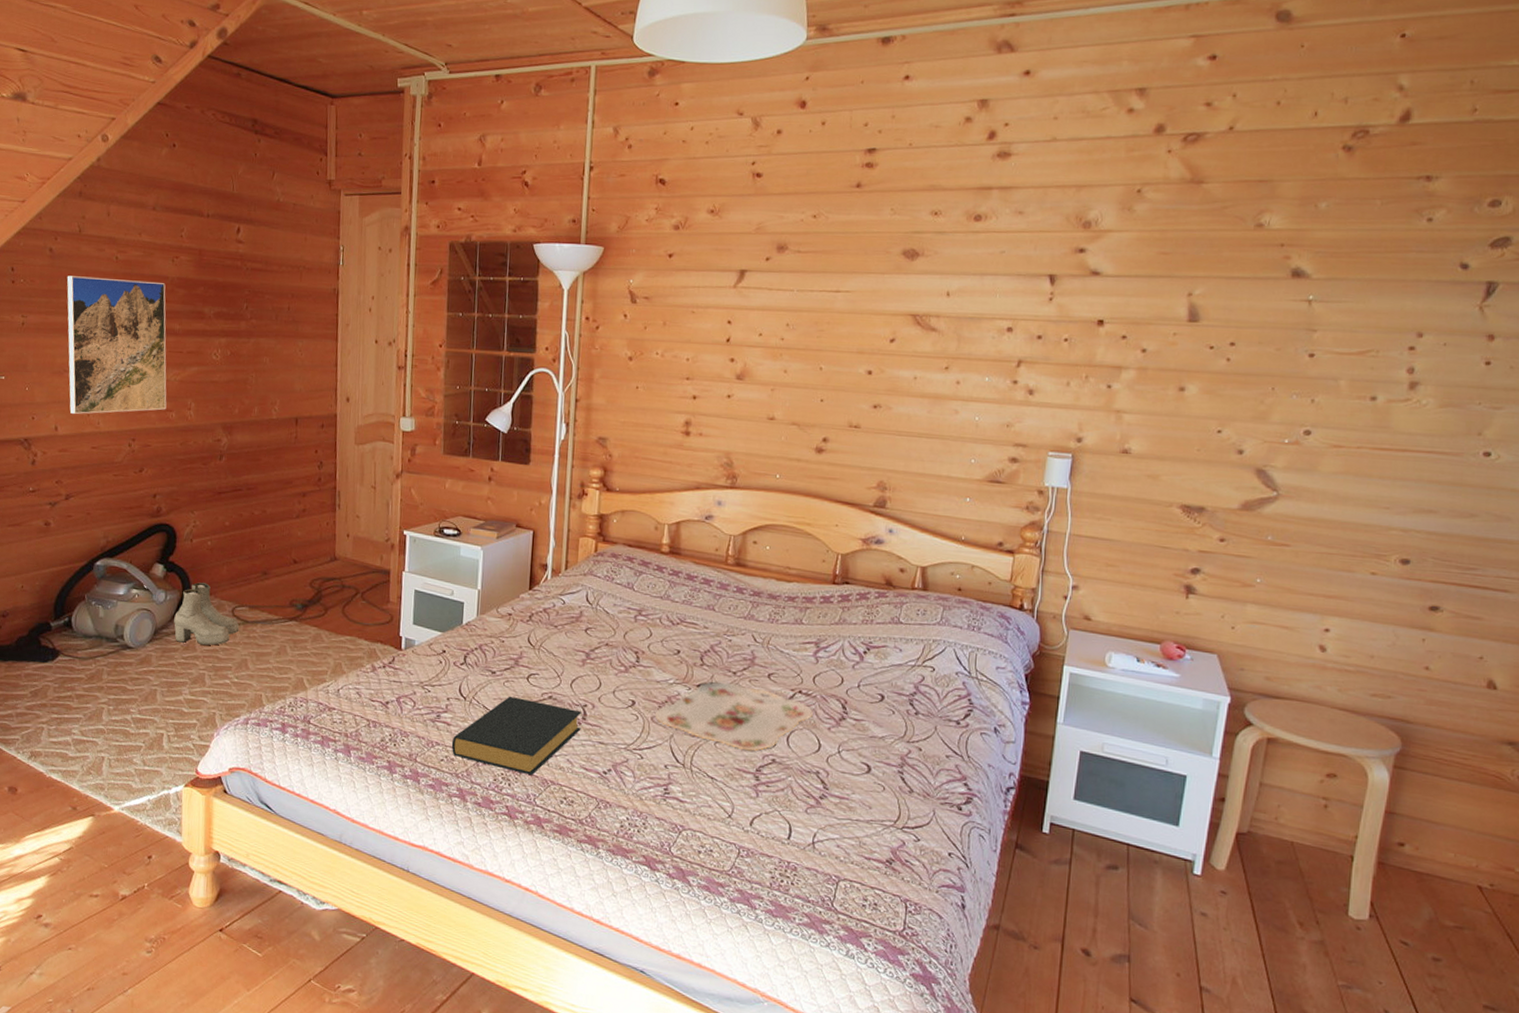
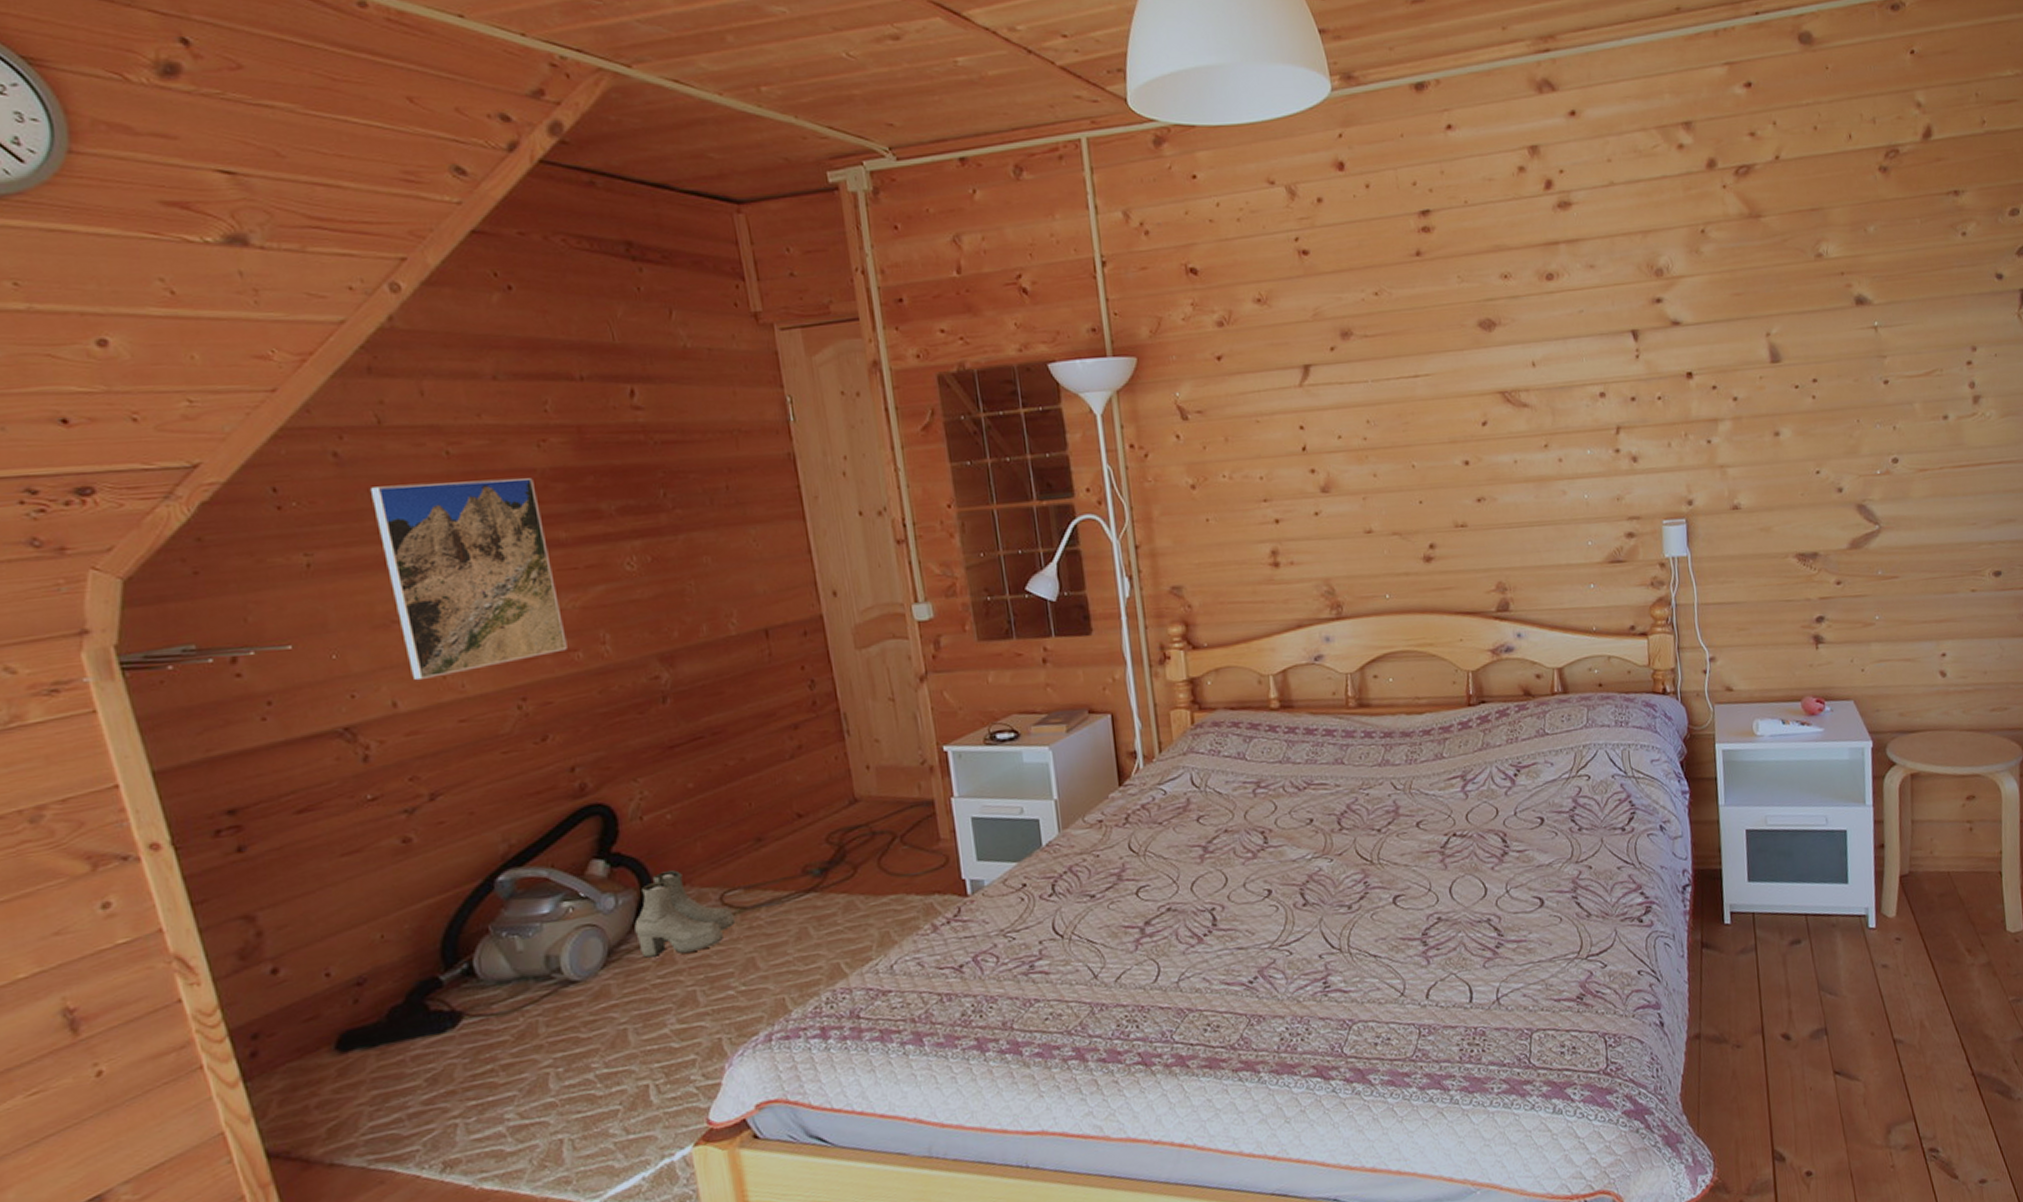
hardback book: present [451,696,582,776] -> none [1054,916,1213,1011]
serving tray: present [654,682,813,752] -> none [1296,841,1472,915]

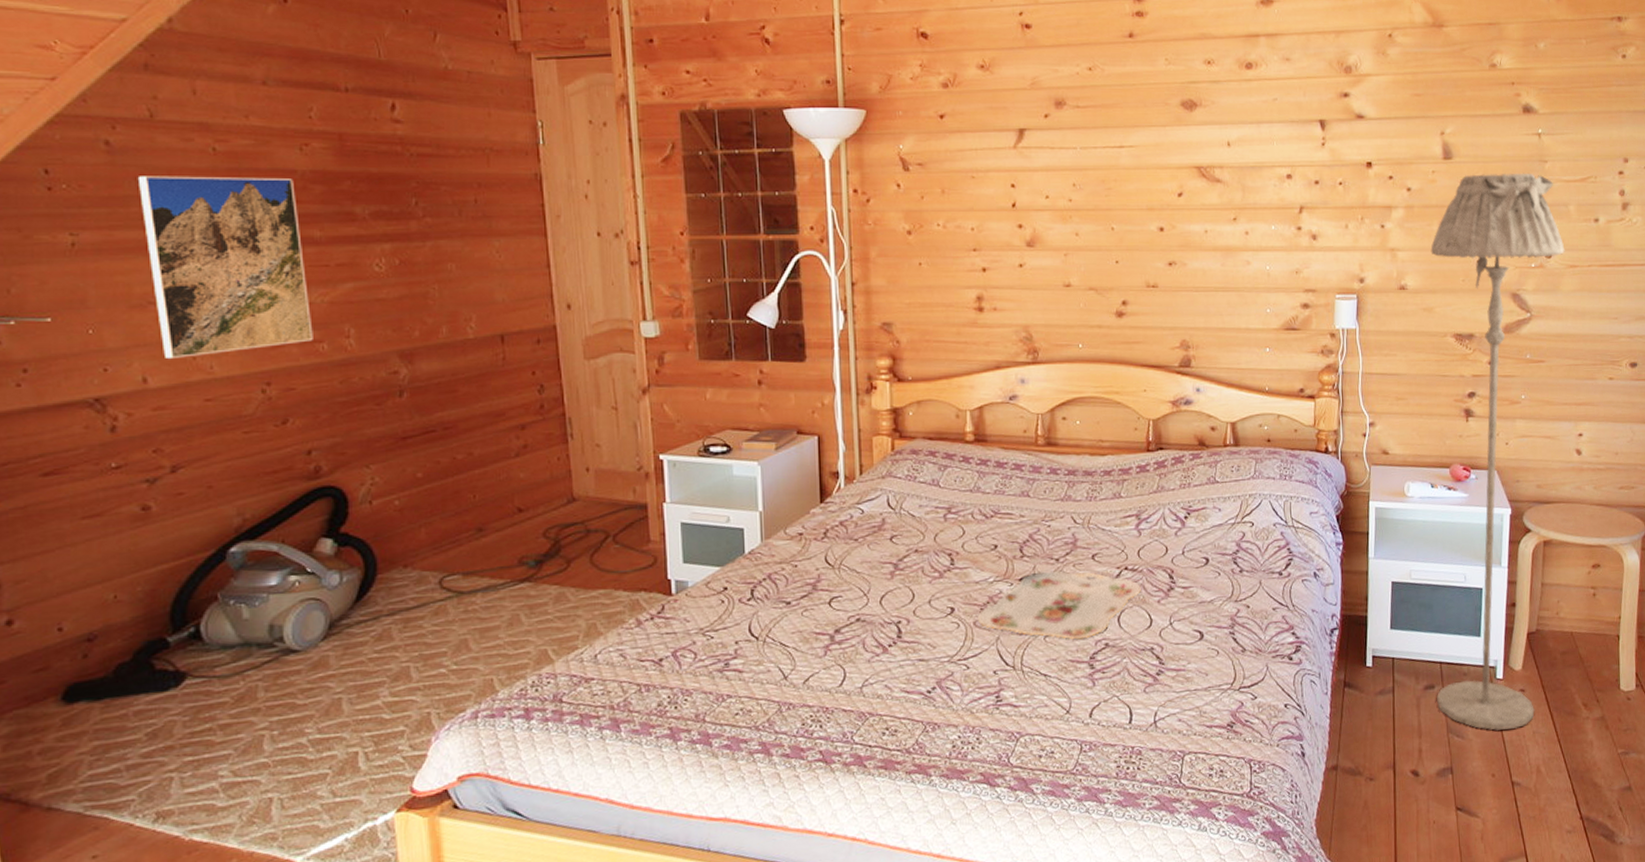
boots: present [634,870,736,958] -> none [356,553,452,633]
serving tray: none [1296,841,1472,915] -> present [977,570,1141,640]
floor lamp: none [1763,370,1914,985] -> present [1430,173,1565,731]

